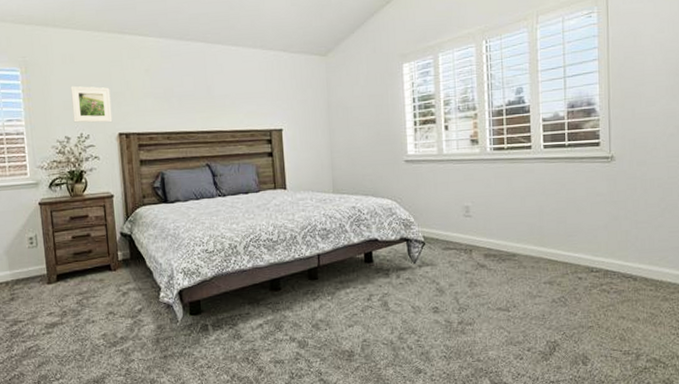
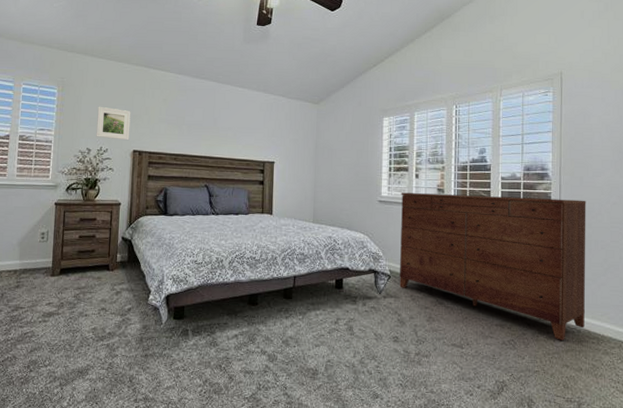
dresser: none [429,135,641,291] -> present [399,192,586,340]

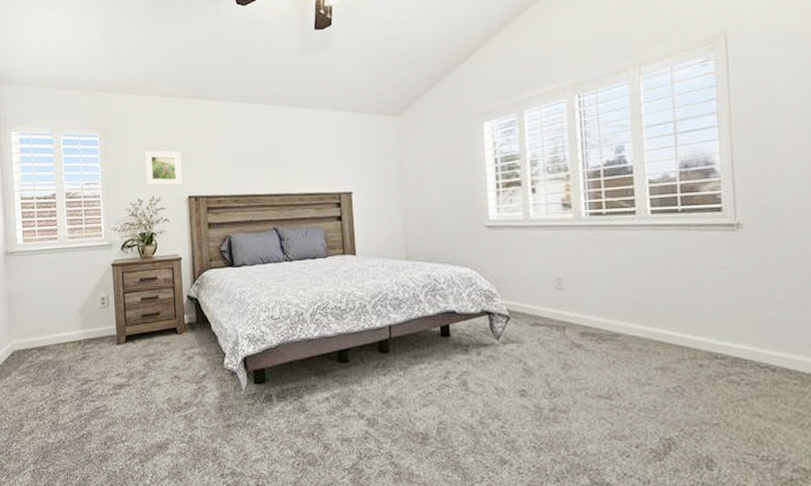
dresser: present [399,192,586,340] -> none [514,198,782,383]

